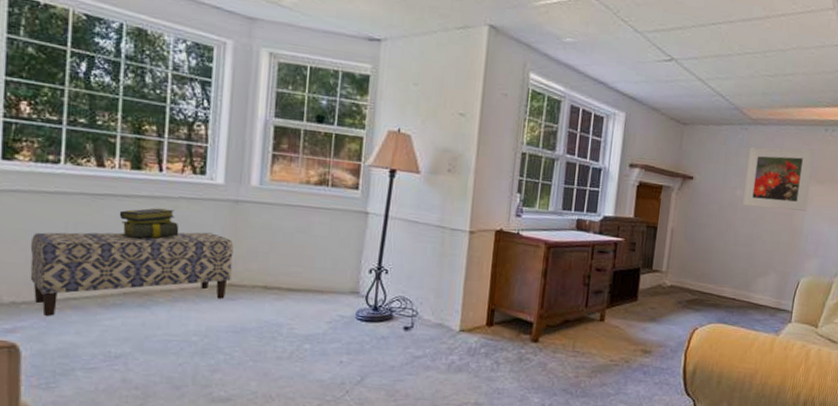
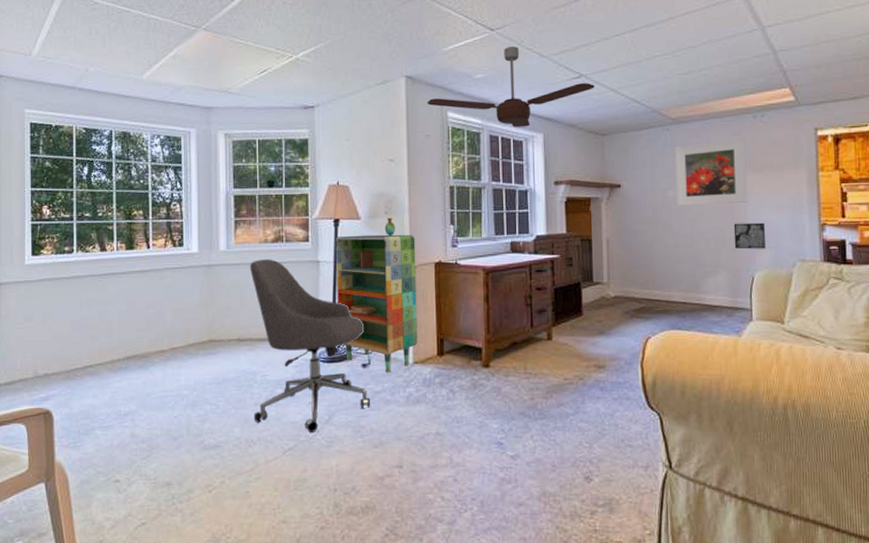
bench: present [30,232,234,316] -> none [56,296,211,383]
stack of books: present [119,207,179,239] -> none [119,280,166,310]
chair: none [274,202,412,393] -> present [250,259,371,432]
shelving unit: none [384,175,478,338] -> present [335,217,418,373]
ceiling fan: none [508,14,684,103] -> present [427,46,595,127]
wall art: none [787,229,817,257] -> present [733,222,765,250]

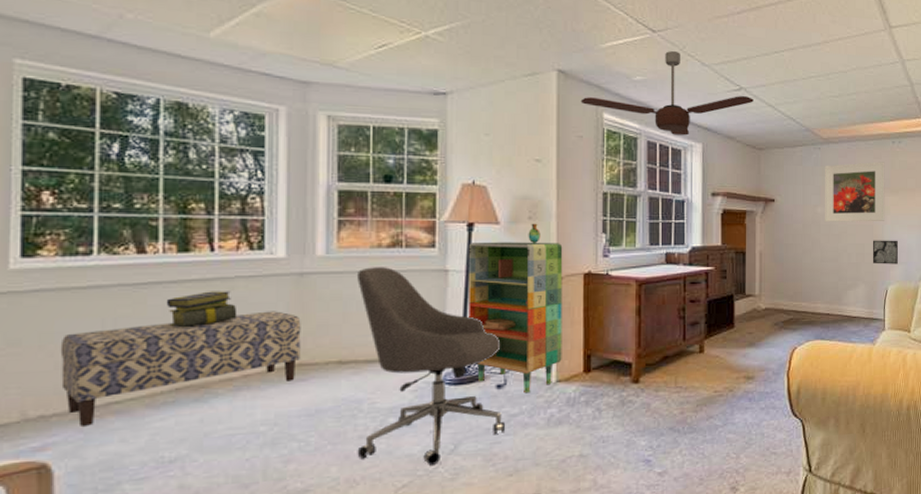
bench: none [56,296,211,383] -> present [60,311,301,426]
stack of books: none [119,280,166,310] -> present [166,291,238,328]

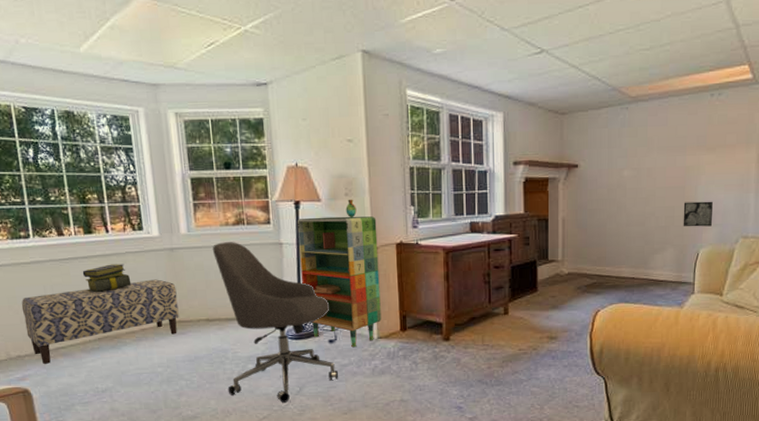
ceiling fan: present [580,50,754,136] -> none [385,17,556,106]
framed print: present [825,162,885,222] -> none [632,117,701,185]

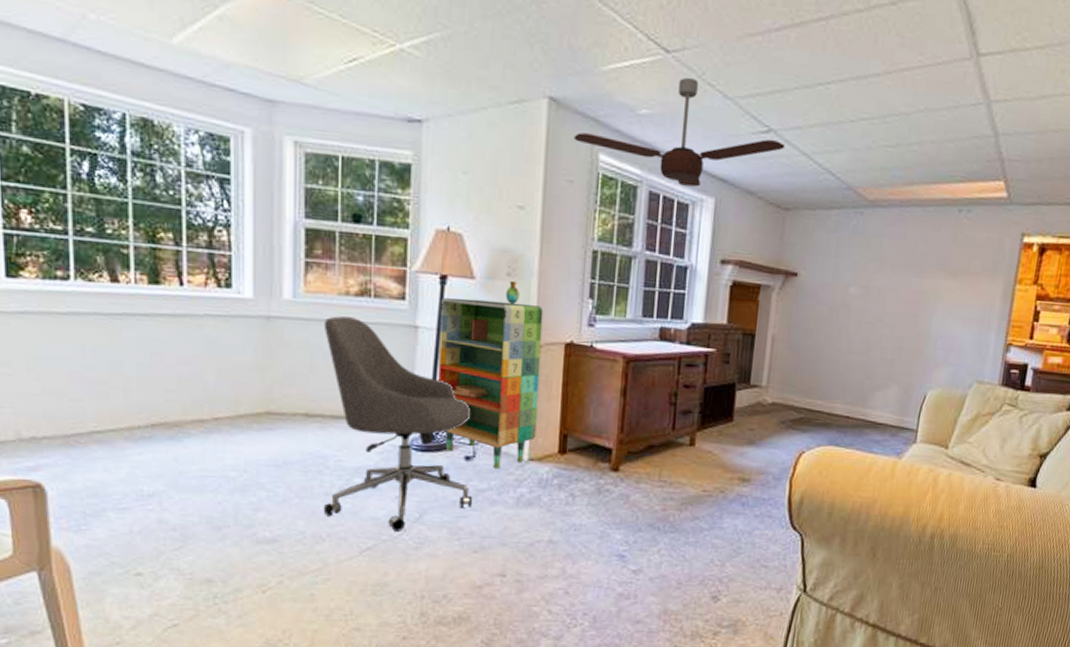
bench: present [21,279,179,364] -> none [46,354,268,452]
stack of books: present [82,264,132,293] -> none [139,327,207,364]
ceiling fan: none [385,17,556,106] -> present [573,77,785,187]
wall art: present [683,201,713,227] -> none [911,333,948,365]

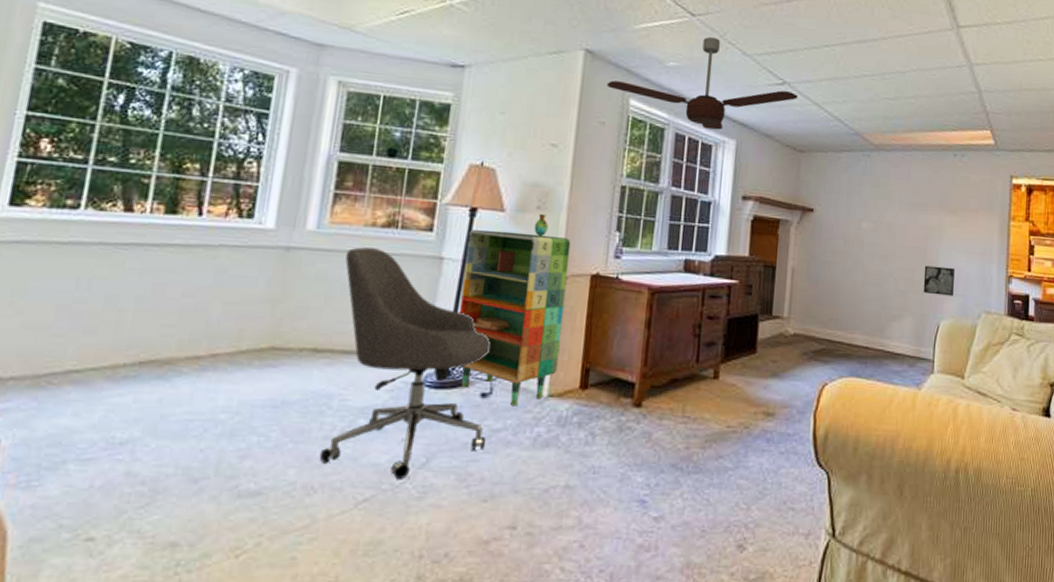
wall art: none [911,333,948,365] -> present [923,265,955,296]

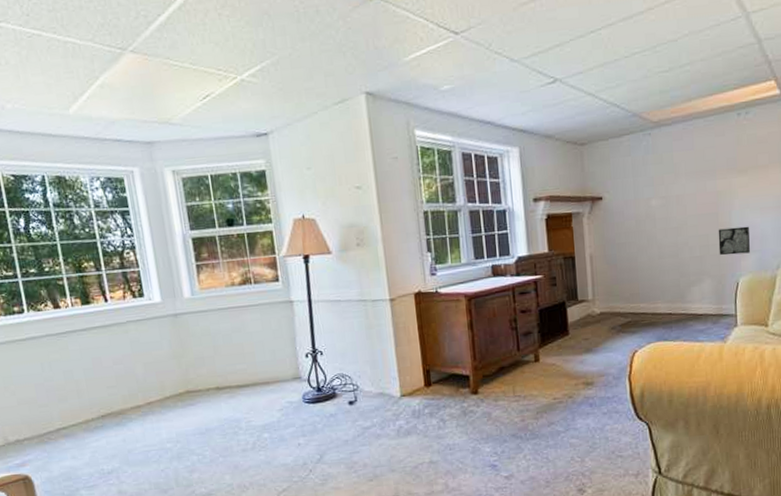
chair: present [319,247,491,479] -> none [219,303,362,473]
shelving unit: present [460,213,571,407] -> none [307,249,404,408]
ceiling fan: present [606,37,798,130] -> none [391,50,571,143]

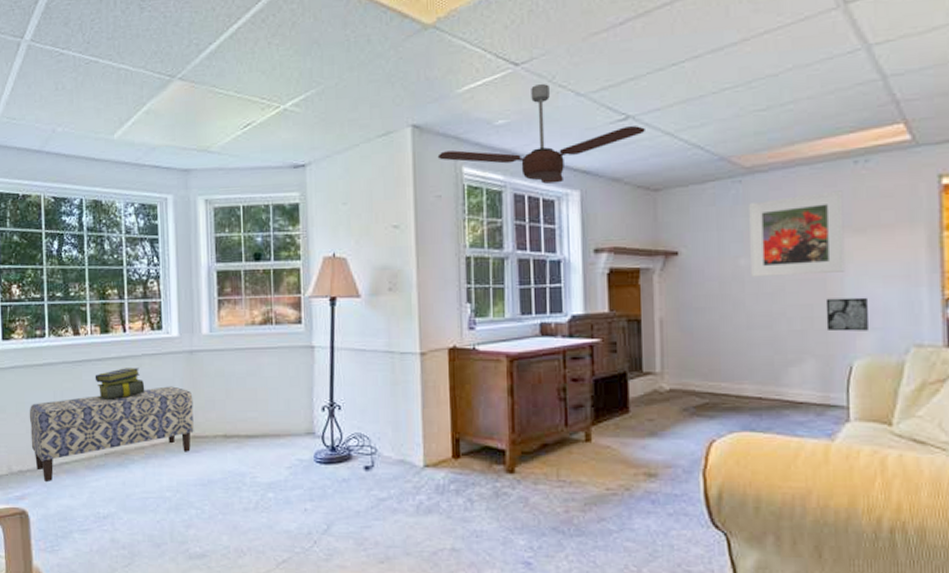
bench: none [18,348,187,447] -> present [29,386,194,481]
stack of books: none [81,334,135,367] -> present [95,368,145,401]
ceiling fan: none [391,50,571,143] -> present [437,83,645,184]
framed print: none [657,138,732,215] -> present [749,190,845,277]

